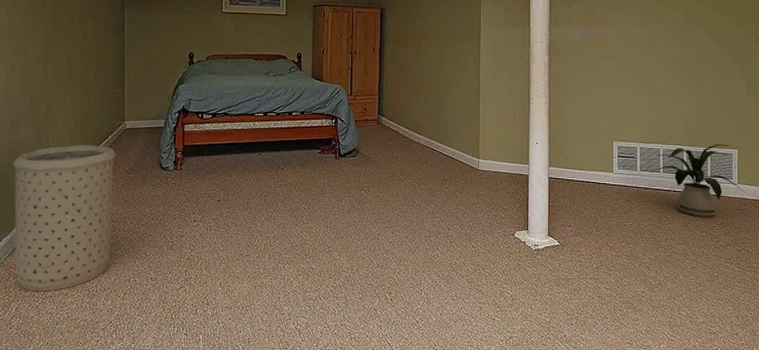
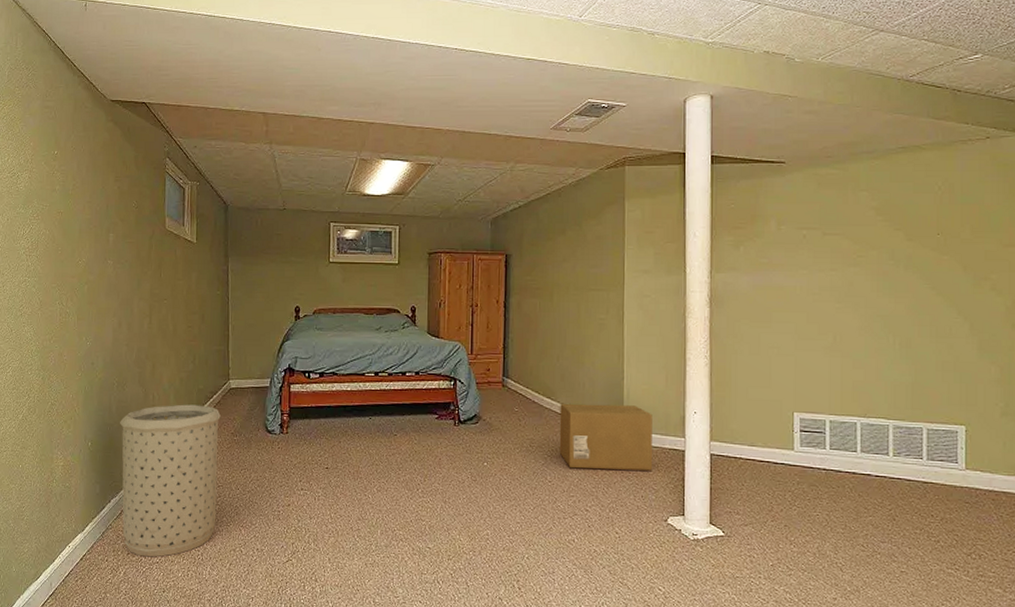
box: none [426,137,503,194] -> present [559,403,653,471]
house plant: present [651,144,745,217] -> none [844,418,975,510]

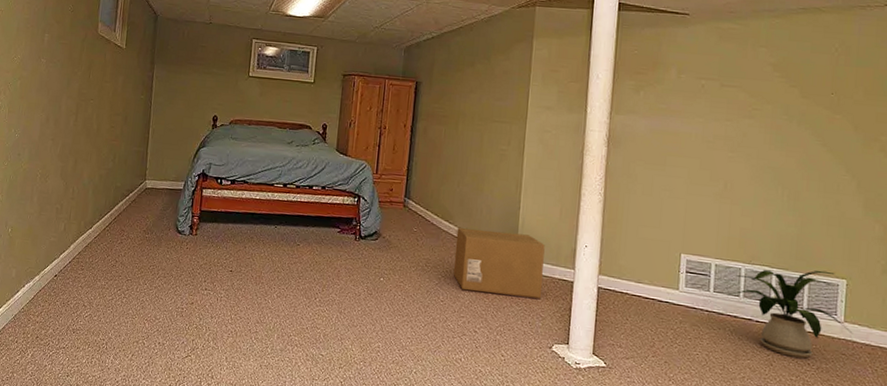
laundry basket: present [119,404,221,557] -> none [33,199,135,343]
house plant: none [844,418,975,510] -> present [727,269,853,359]

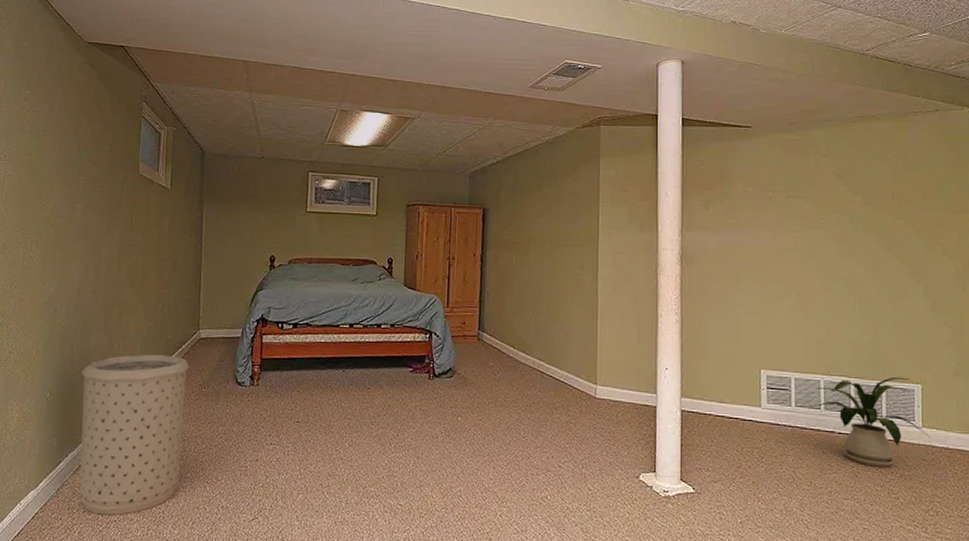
laundry basket: none [33,199,135,343] -> present [79,354,189,516]
box: present [453,227,545,299] -> none [533,358,626,427]

